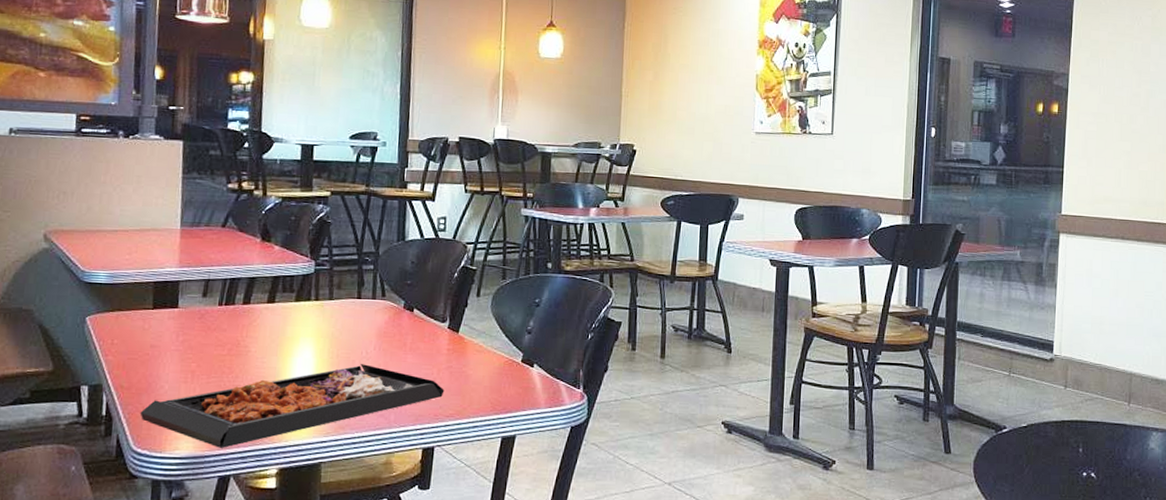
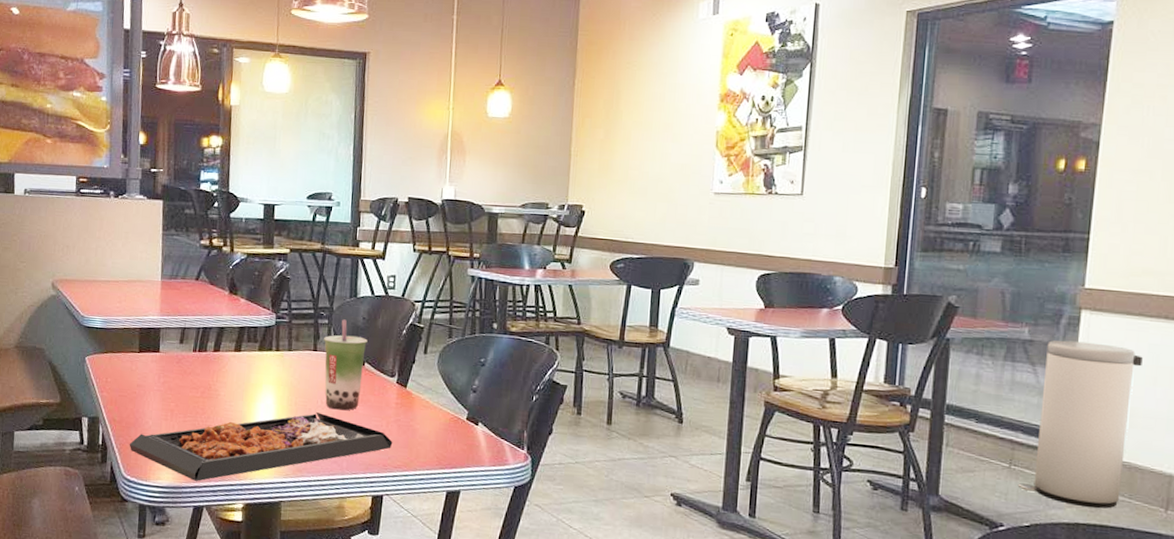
beverage cup: none [368,264,417,360] -> present [323,319,368,410]
pedal bin: none [1016,260,1107,406] -> present [1017,340,1143,509]

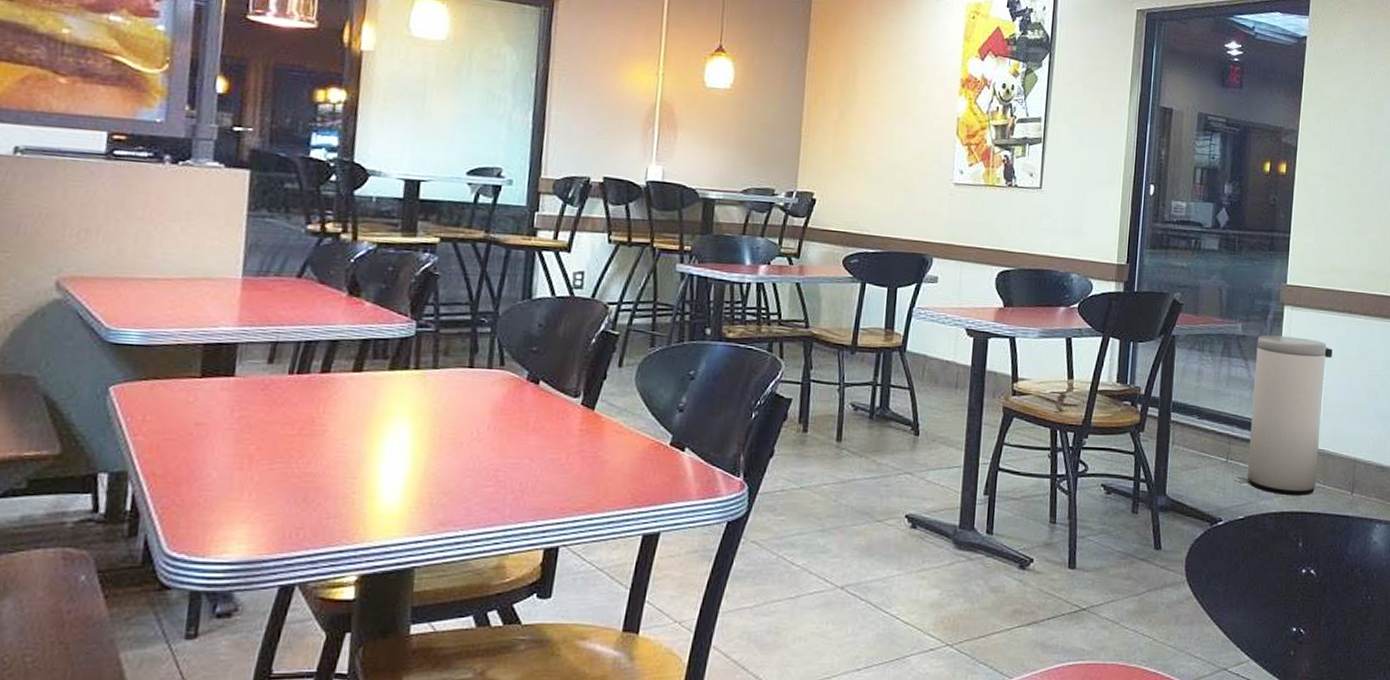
food tray: present [129,412,393,481] -> none [177,447,574,551]
beverage cup: present [323,319,368,410] -> none [482,326,544,442]

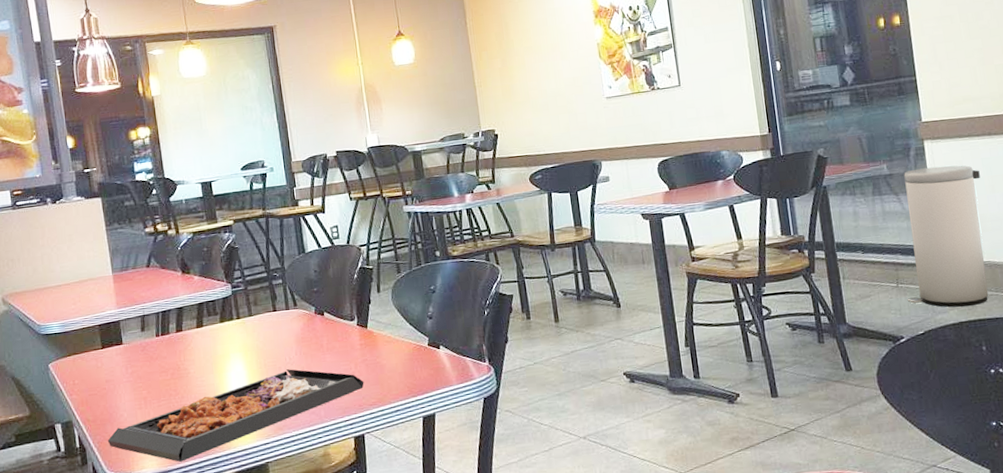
food tray: none [177,447,574,551] -> present [107,369,364,462]

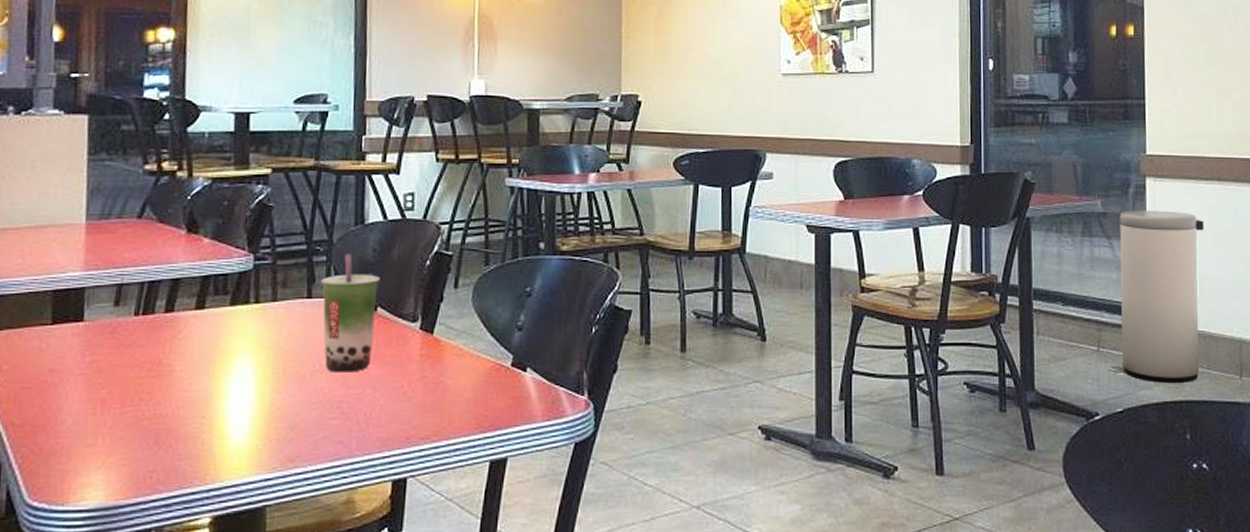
food tray: present [107,369,364,462] -> none [36,379,418,495]
beverage cup: none [280,276,326,363] -> present [320,254,380,373]

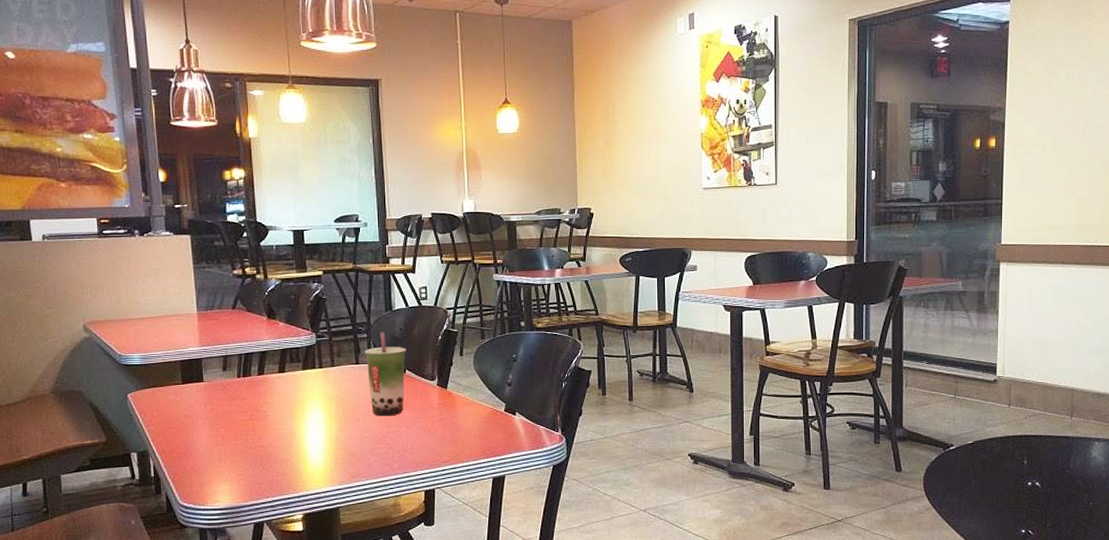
pedal bin: present [1107,210,1204,383] -> none [962,288,1047,422]

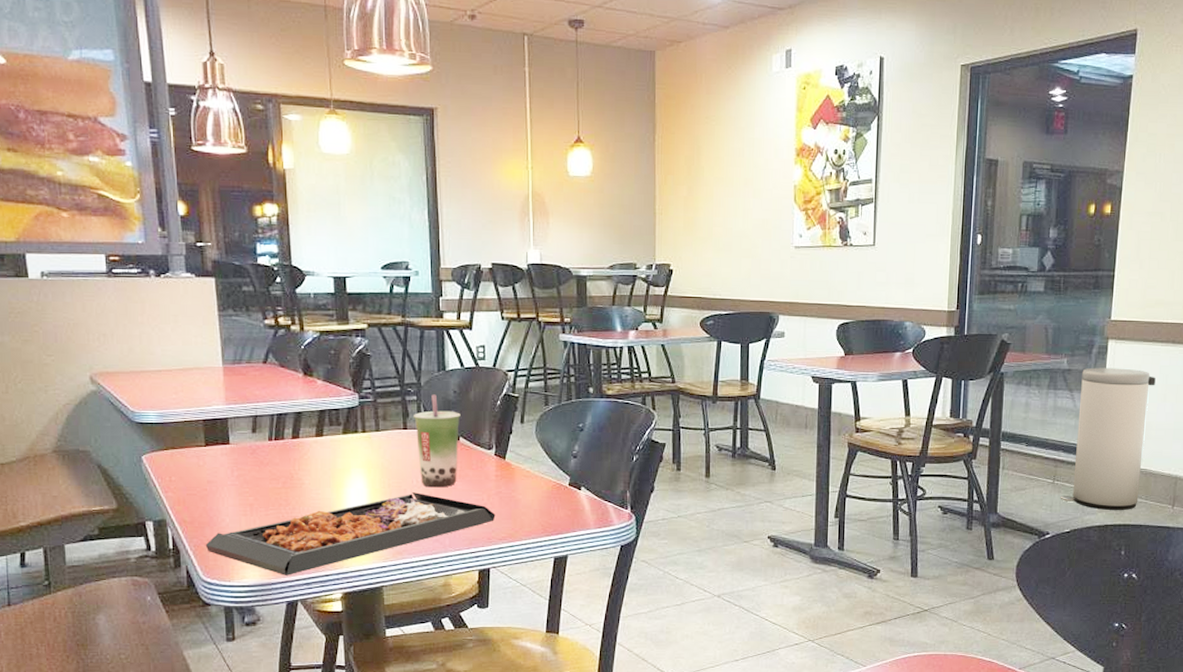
food tray: none [182,421,439,499] -> present [205,492,496,576]
pedal bin: none [962,288,1047,422] -> present [1060,367,1156,510]

